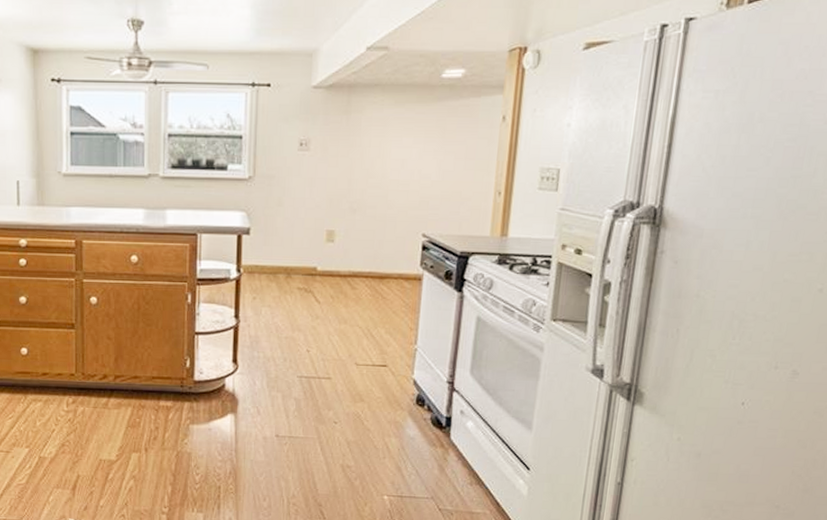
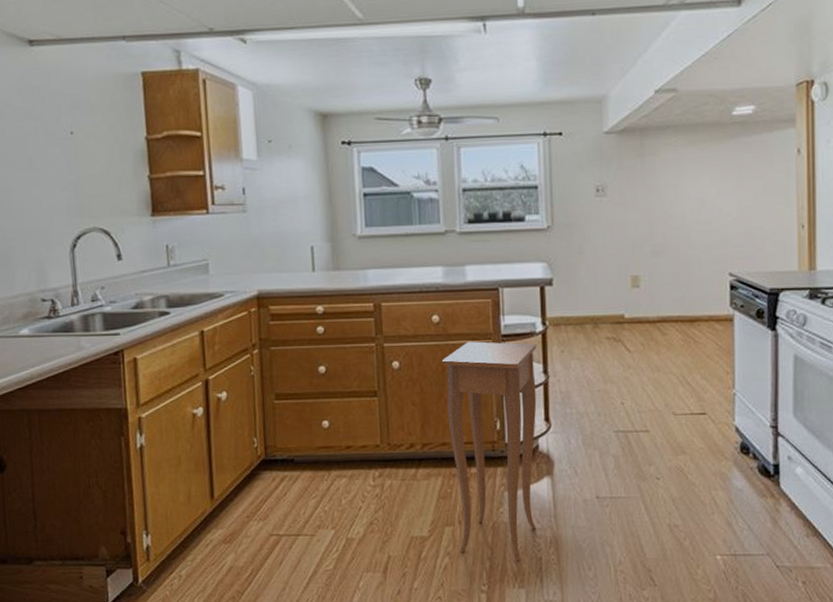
side table: none [137,283,230,488] -> present [441,341,537,561]

